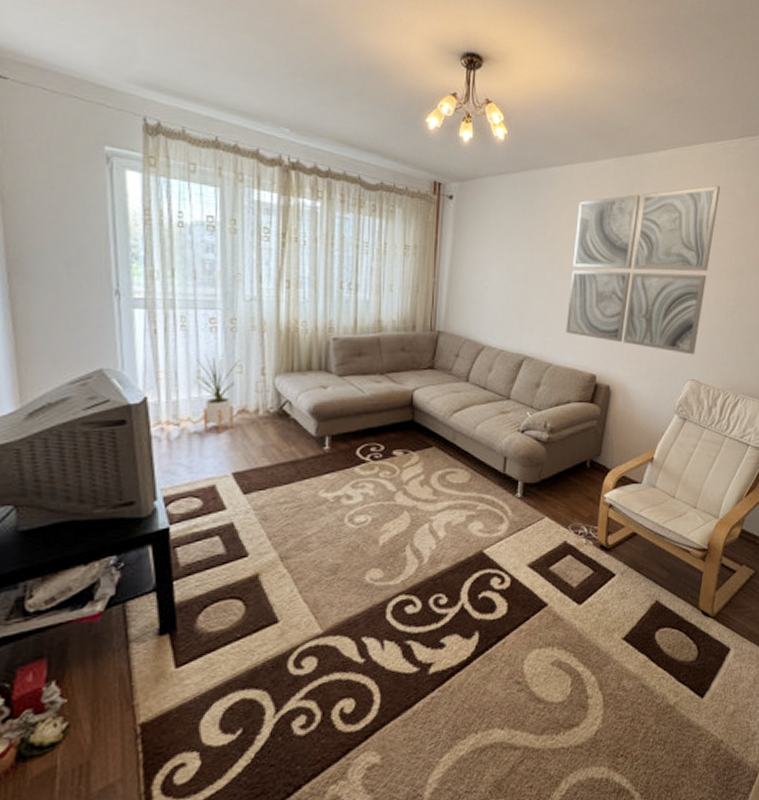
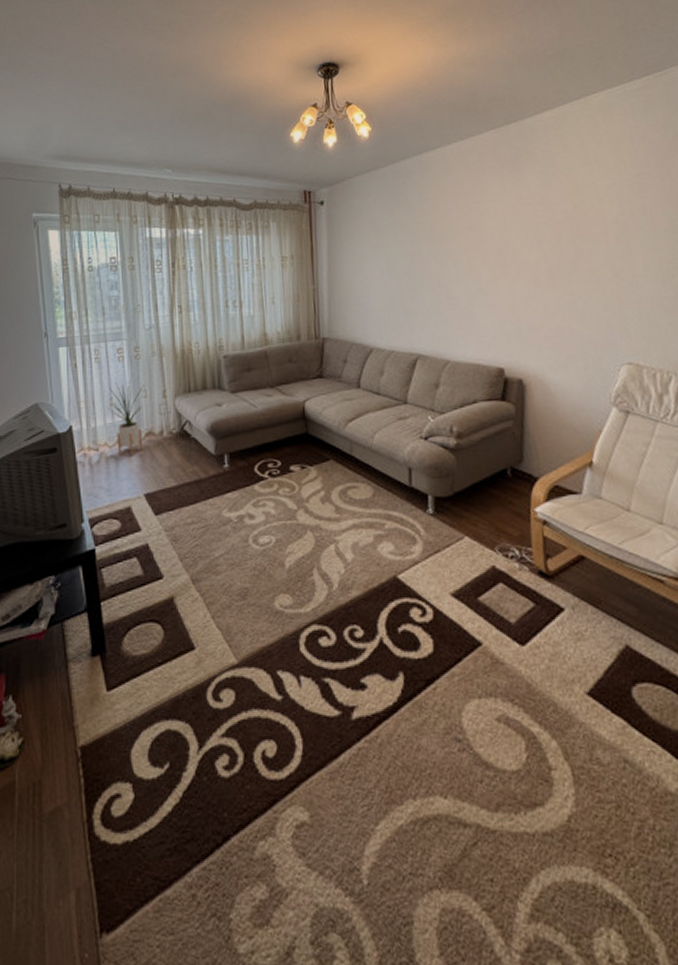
wall art: present [566,185,721,355] -> none [457,134,629,334]

